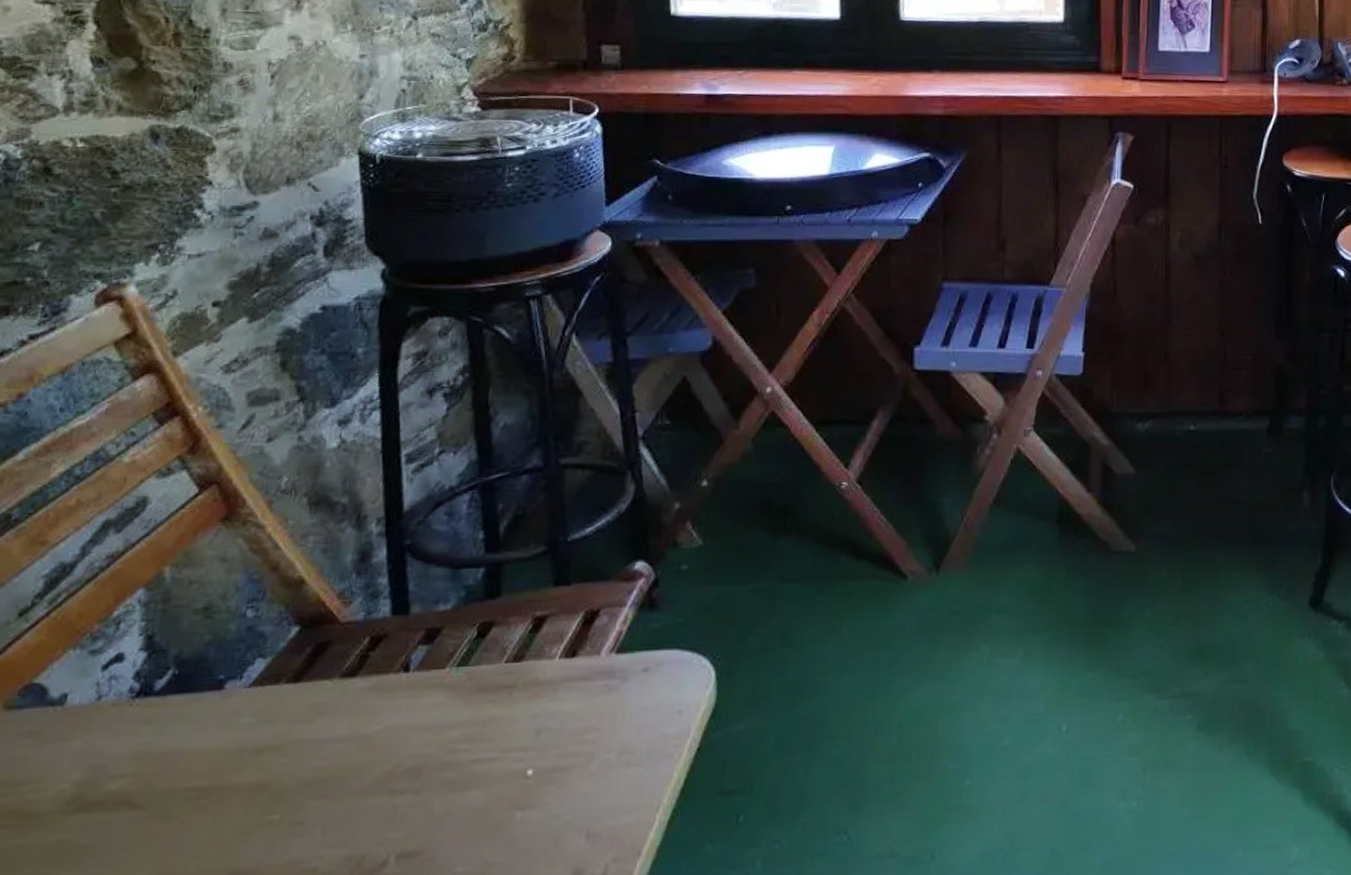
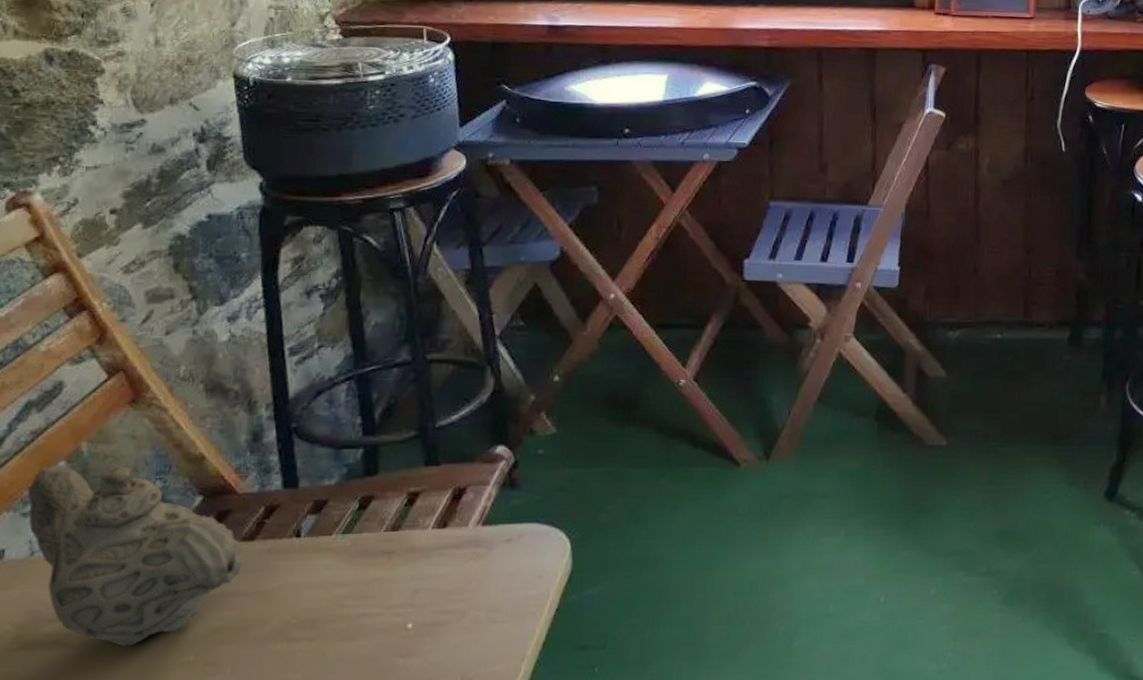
teapot: none [97,591,342,806] -> present [28,464,243,647]

